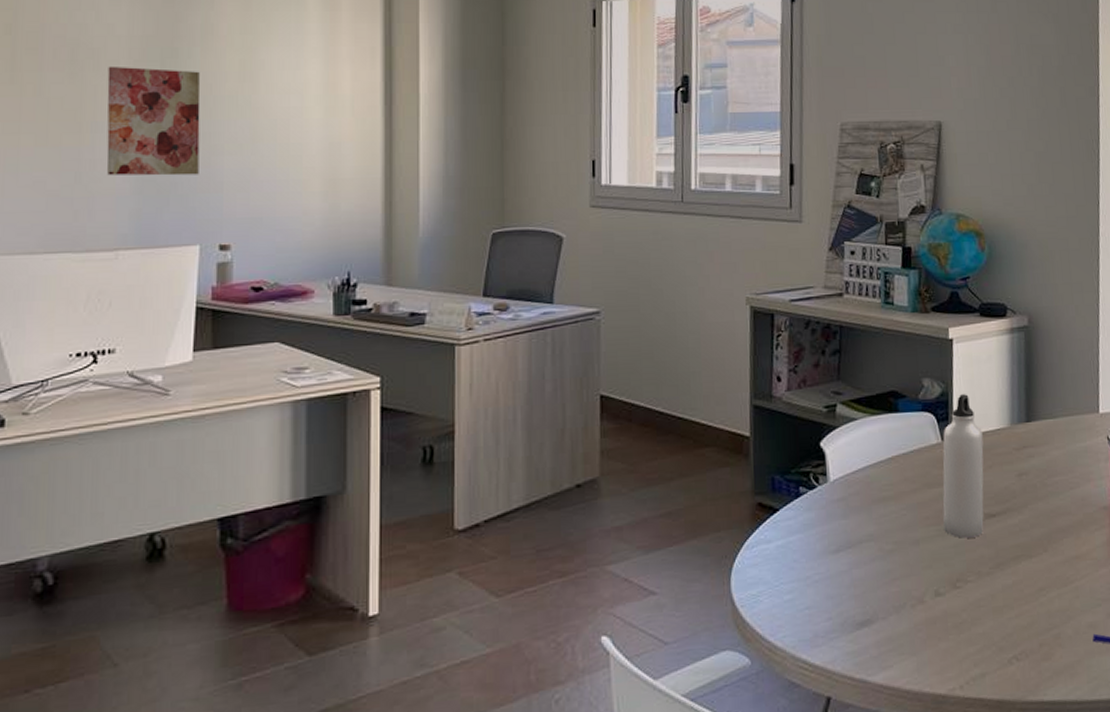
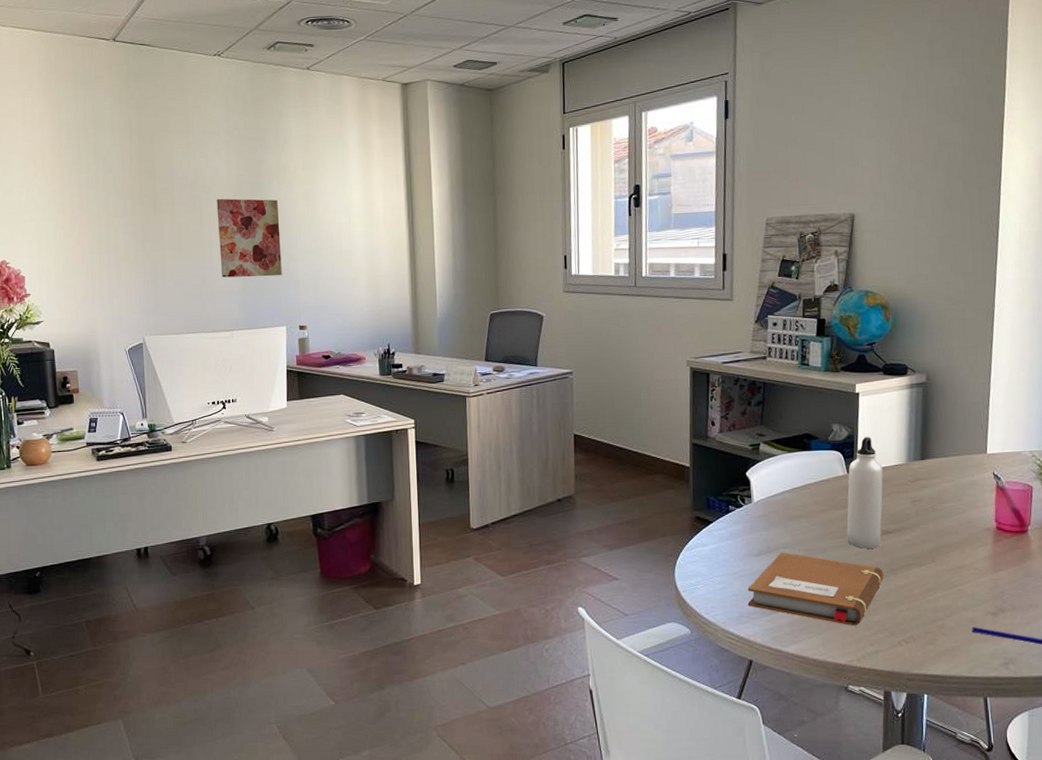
notebook: none [823,546,988,642] -> present [747,552,884,626]

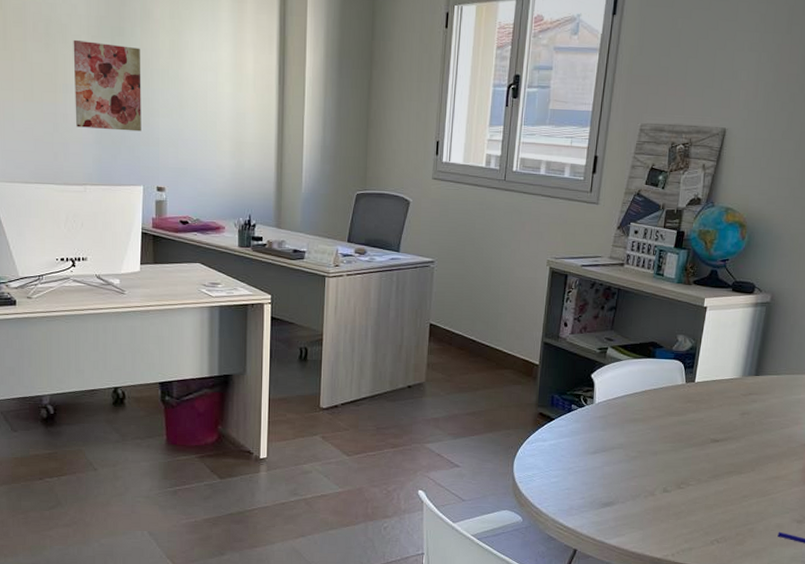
notebook: present [747,552,884,626] -> none [578,452,706,524]
water bottle: present [846,437,883,549] -> none [677,350,719,455]

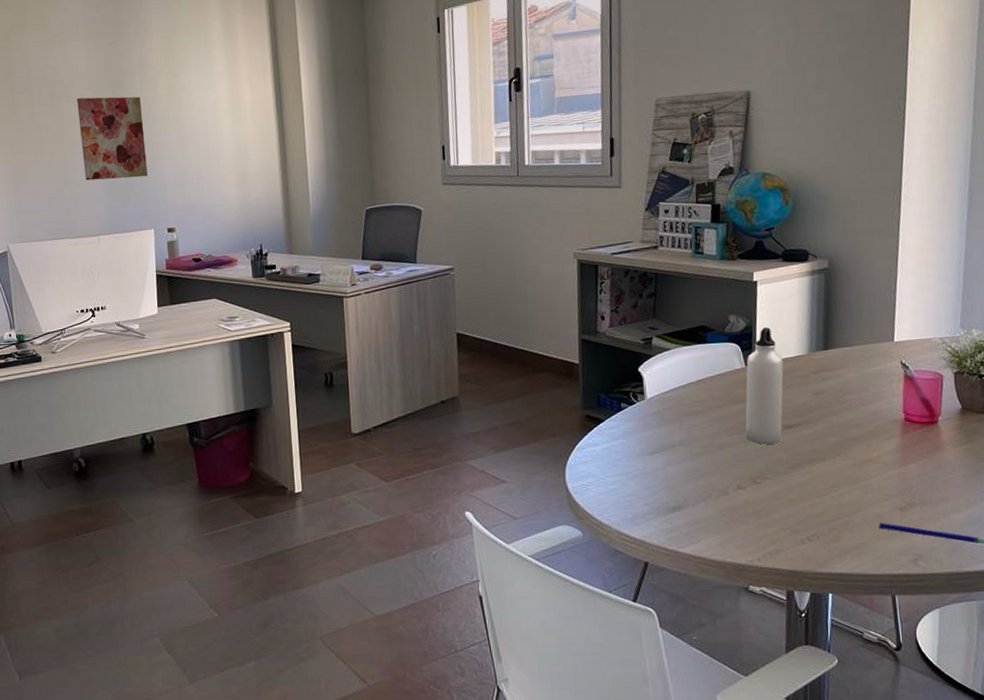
water bottle: none [677,350,719,455] -> present [745,327,784,445]

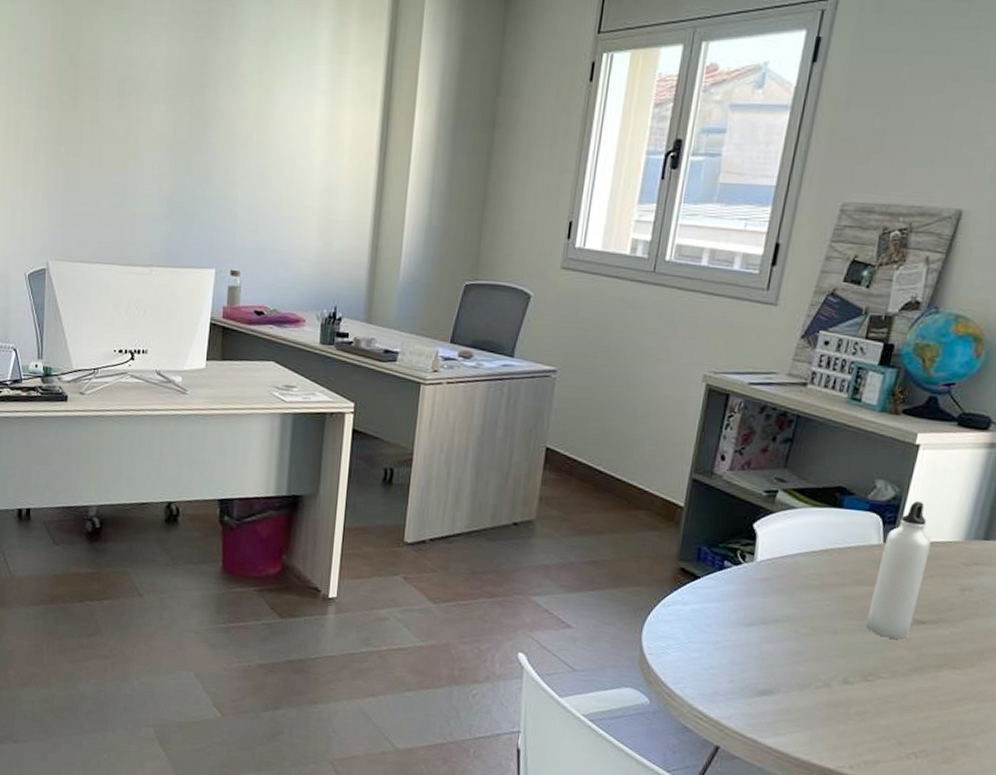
wall art: present [76,96,148,181] -> none [145,99,223,206]

